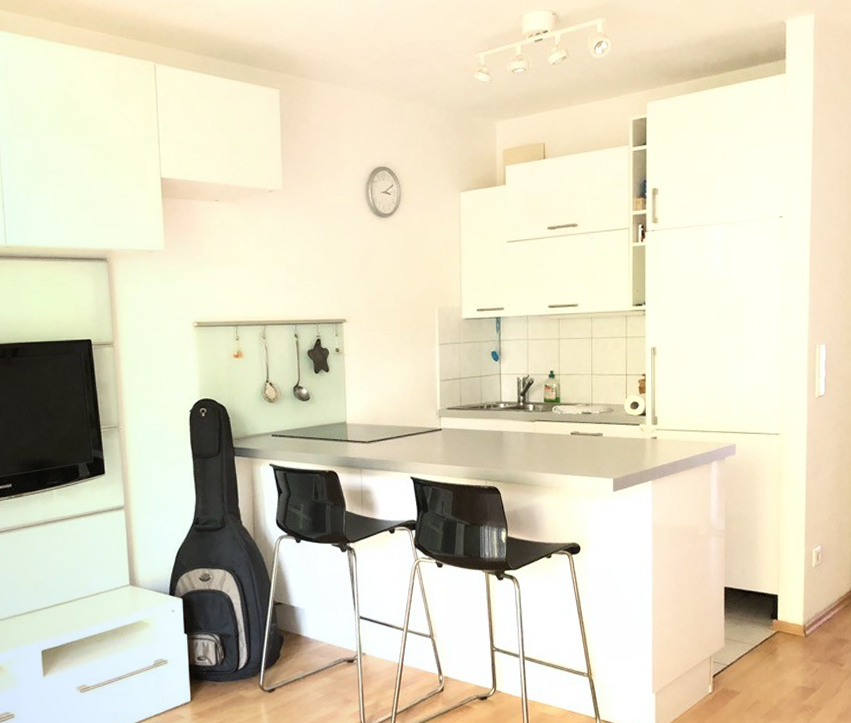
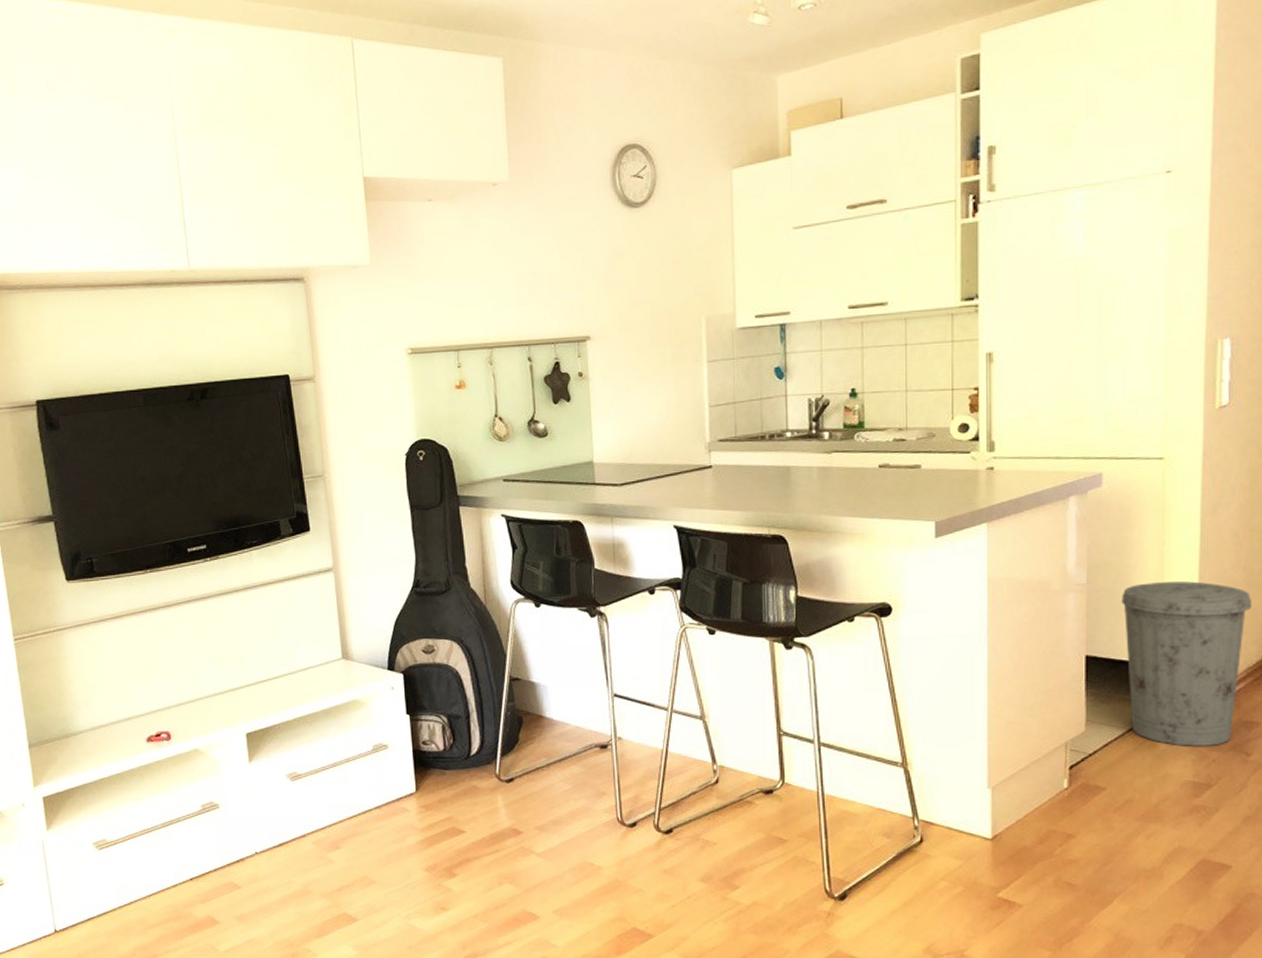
trash can: none [750,530,842,659] -> present [1121,581,1251,746]

